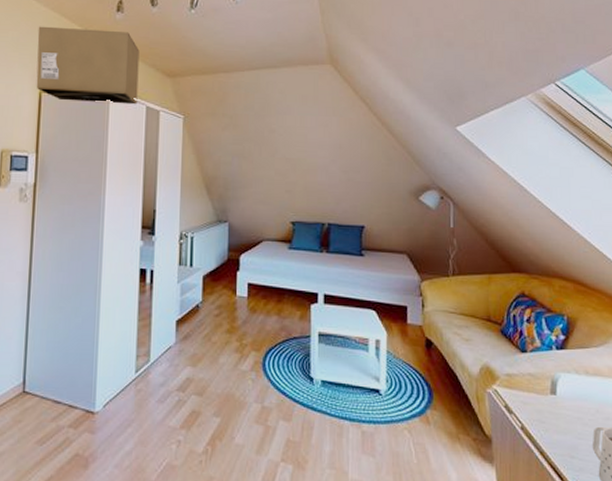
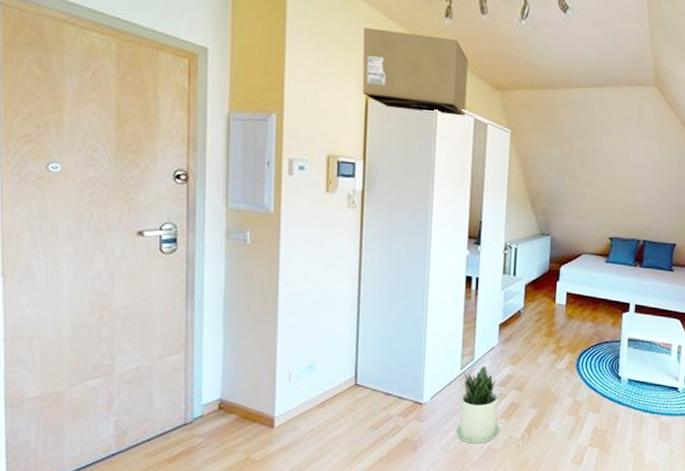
planter: none [130,367,180,460] -> present [455,365,500,444]

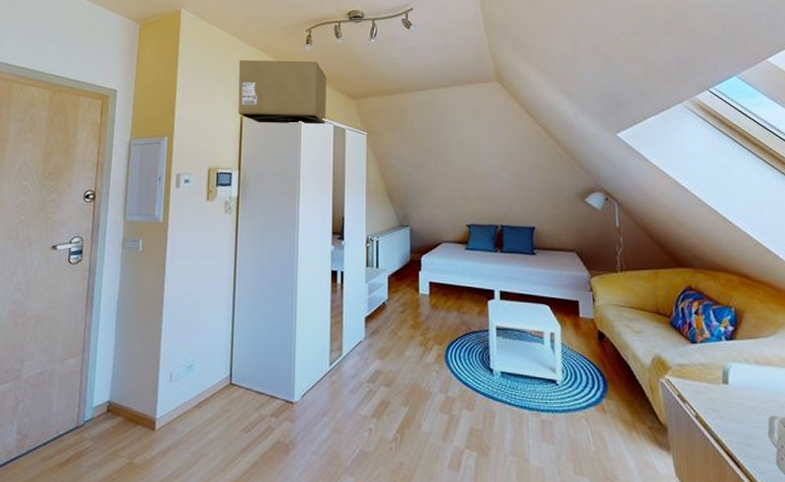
planter: present [455,365,500,444] -> none [326,360,372,446]

